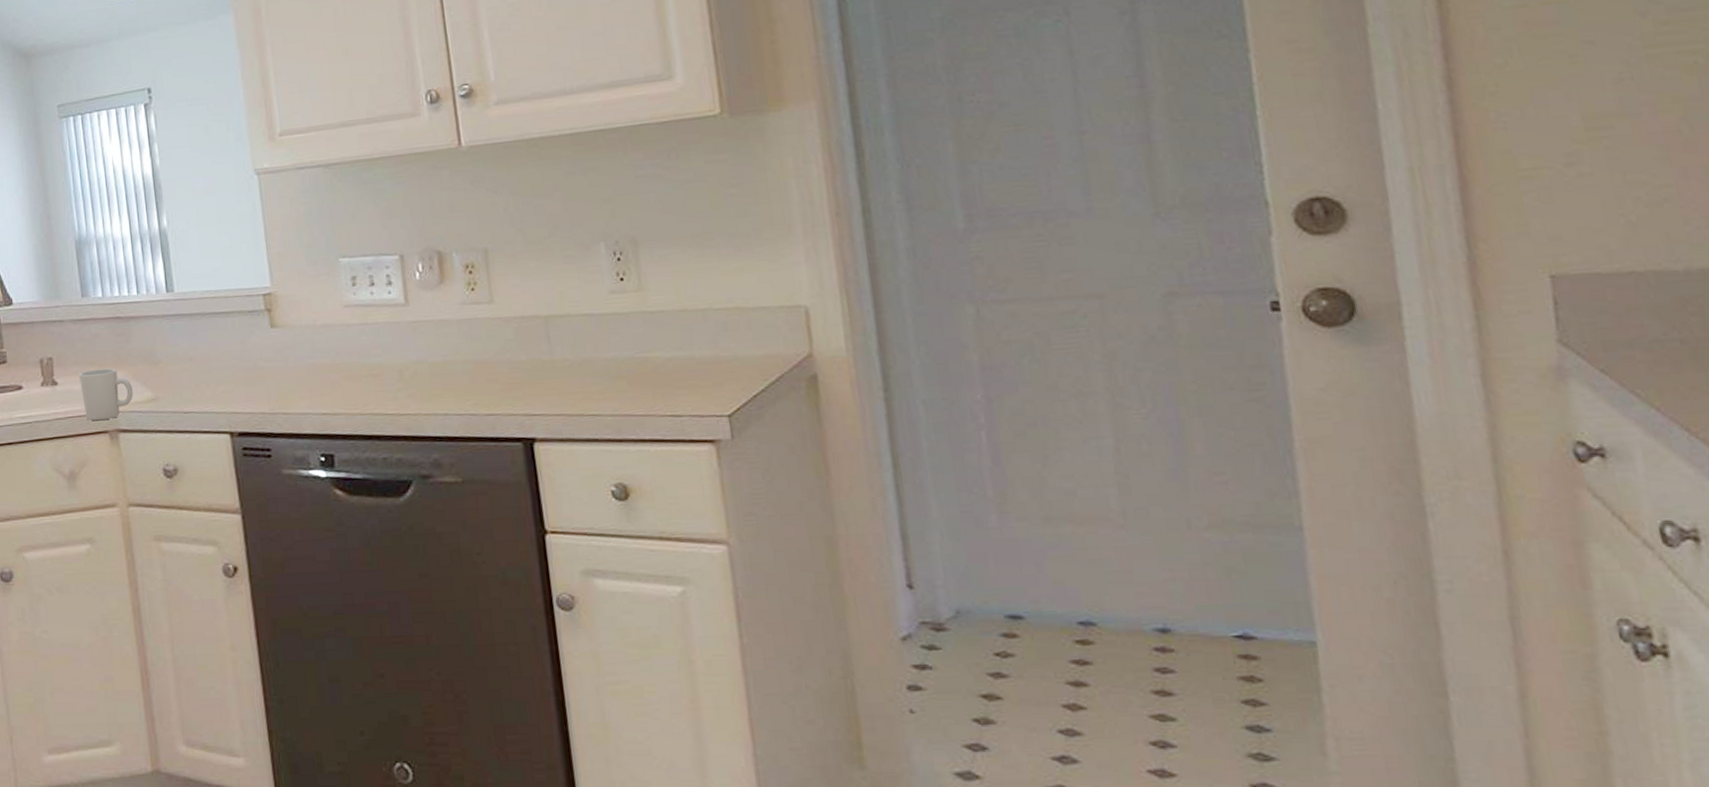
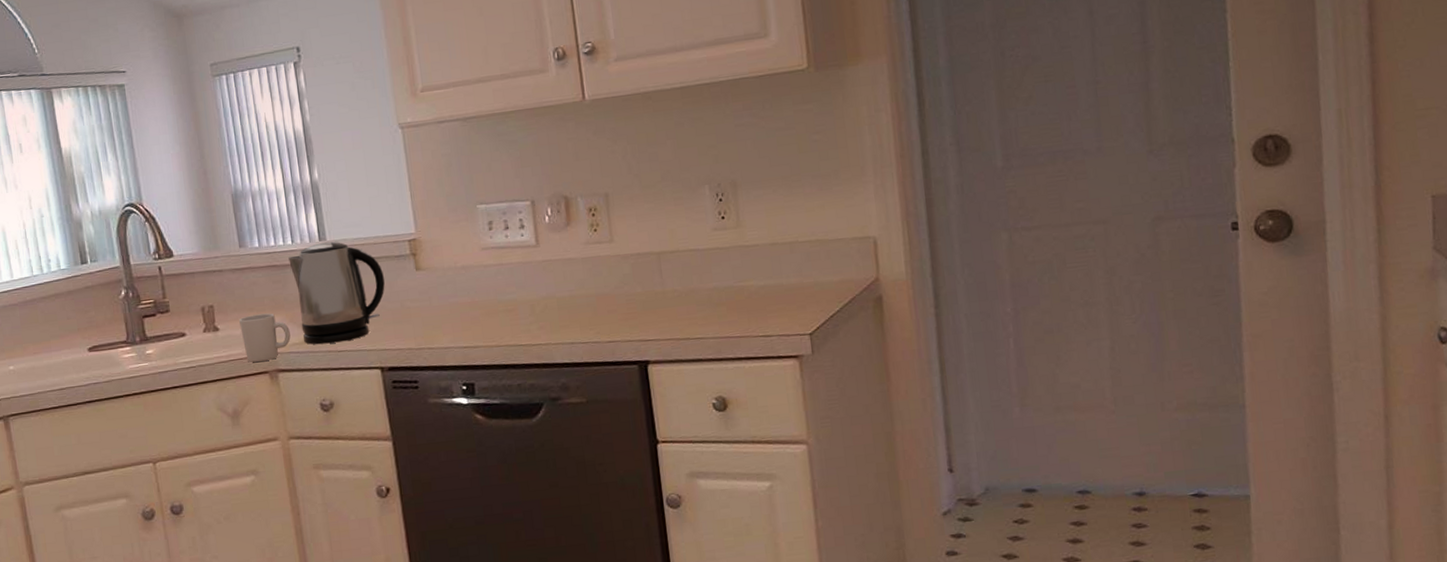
kettle: none [133,293,237,405] -> present [288,241,385,345]

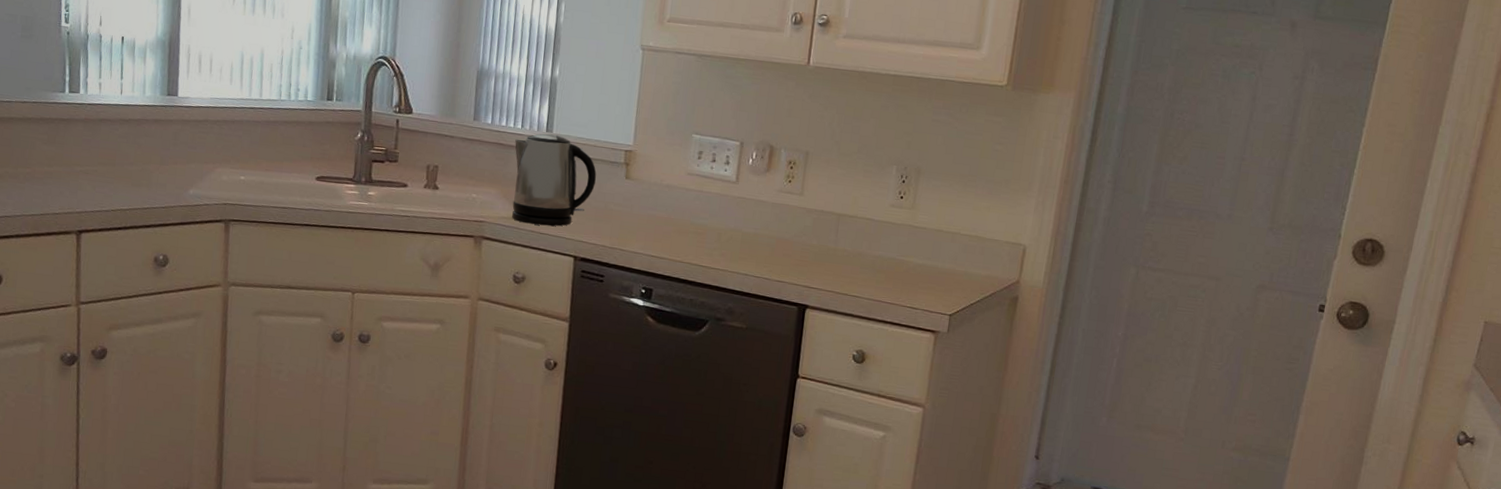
mug: present [239,313,291,363] -> none [457,182,502,227]

